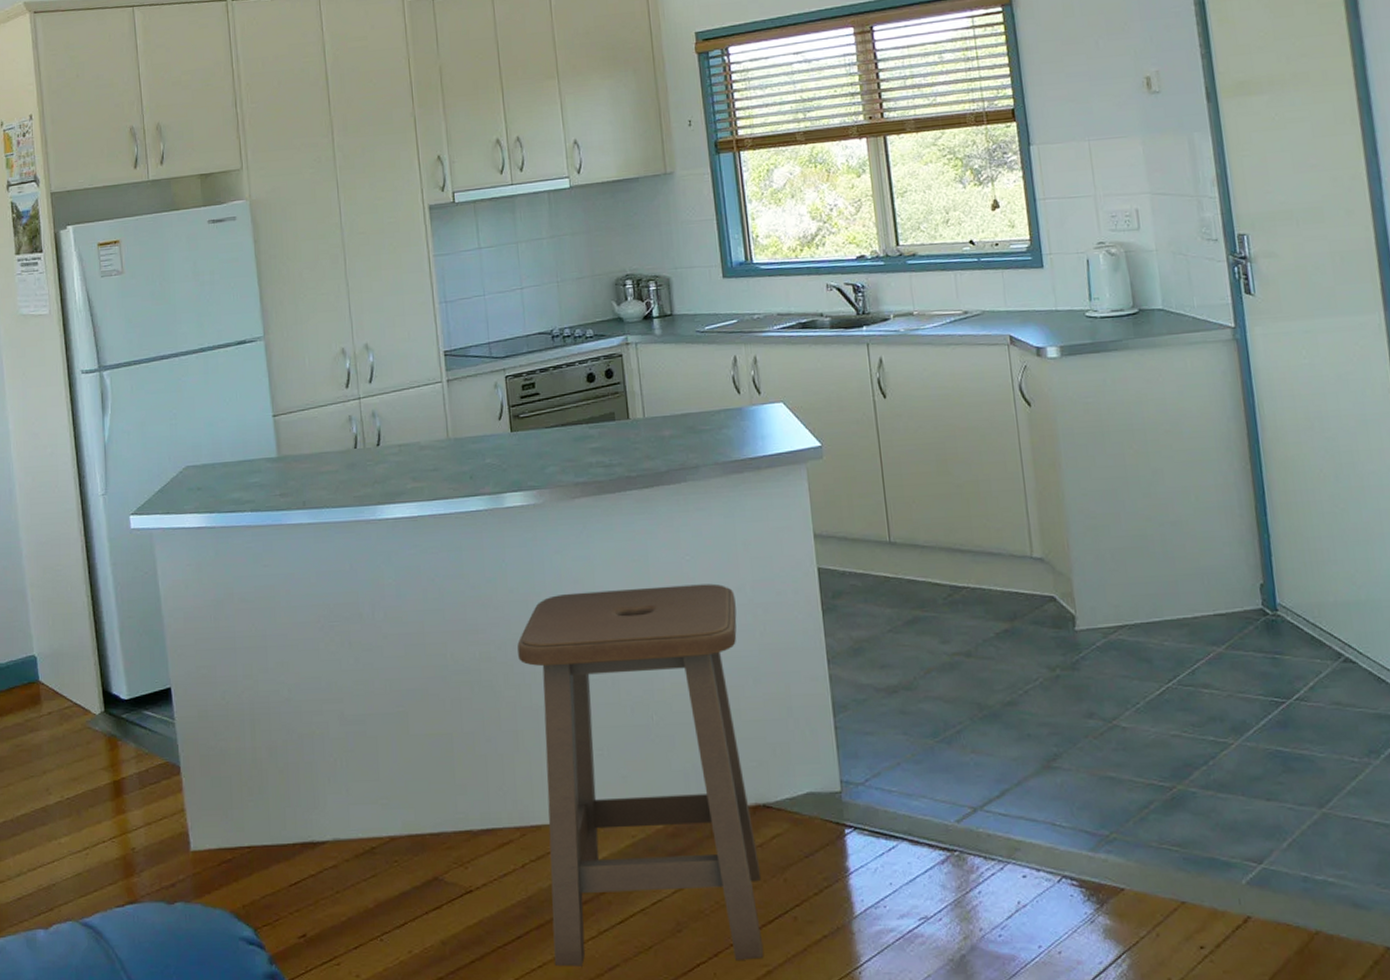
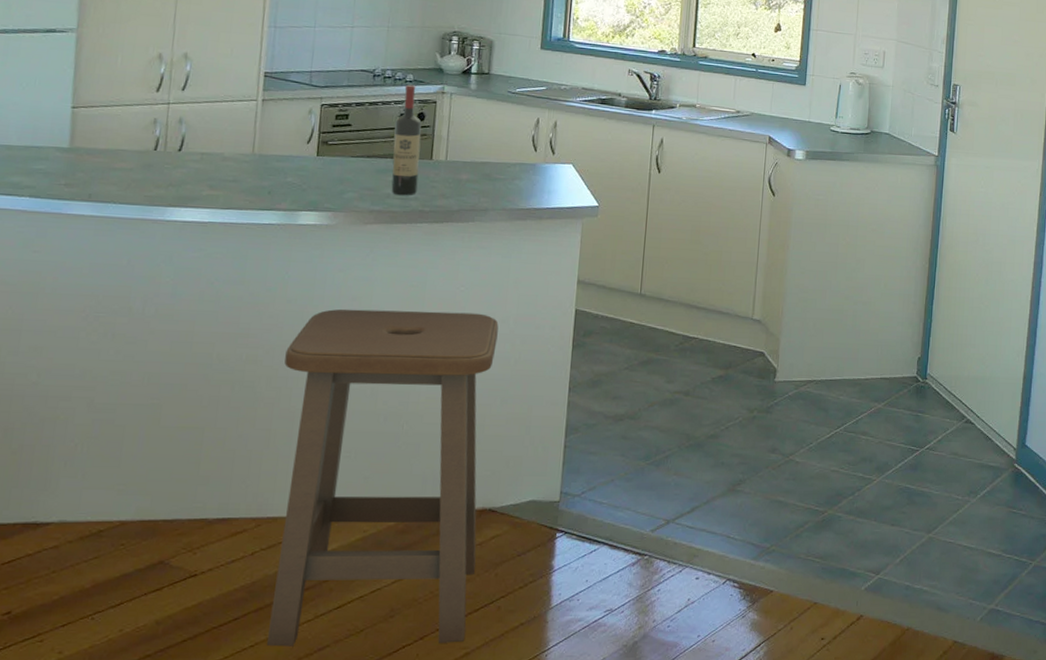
wine bottle: none [584,340,620,464] -> present [391,84,422,196]

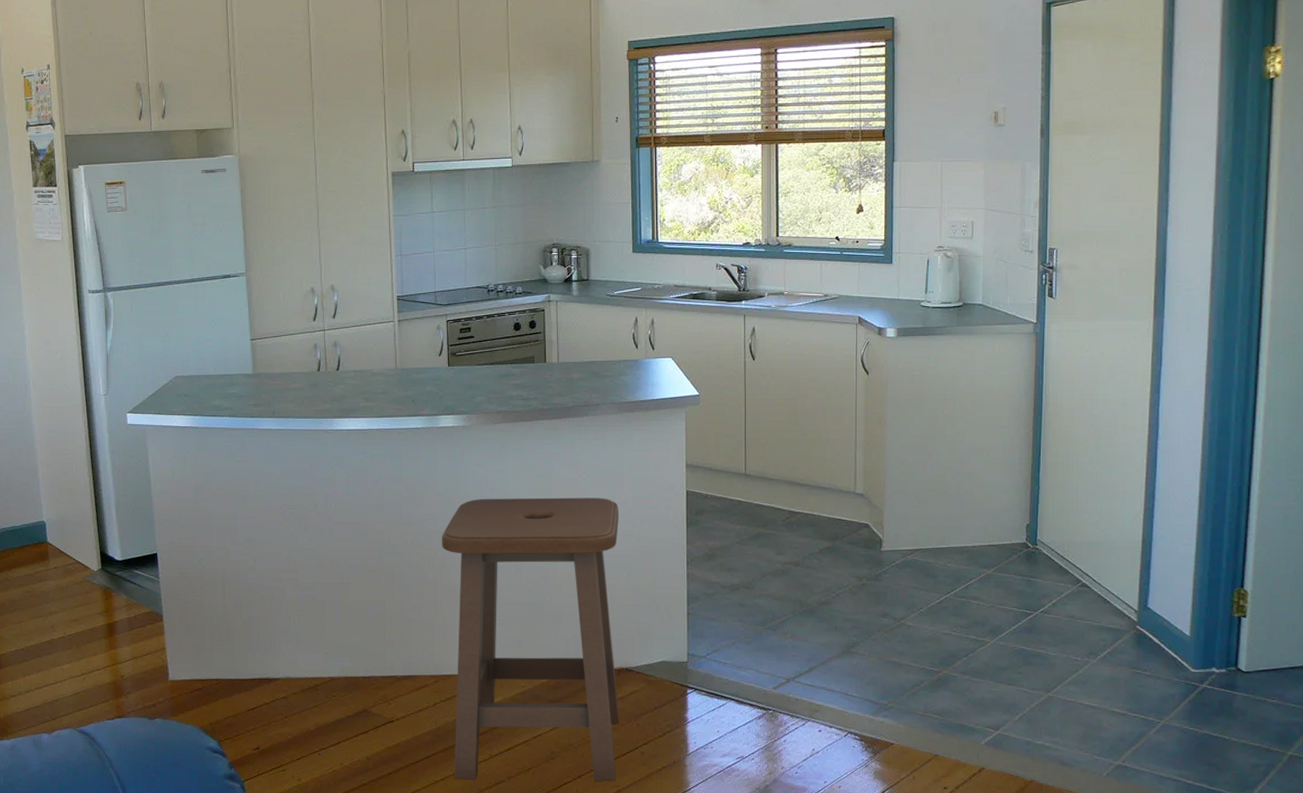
wine bottle: present [391,84,422,196] -> none [511,296,536,397]

